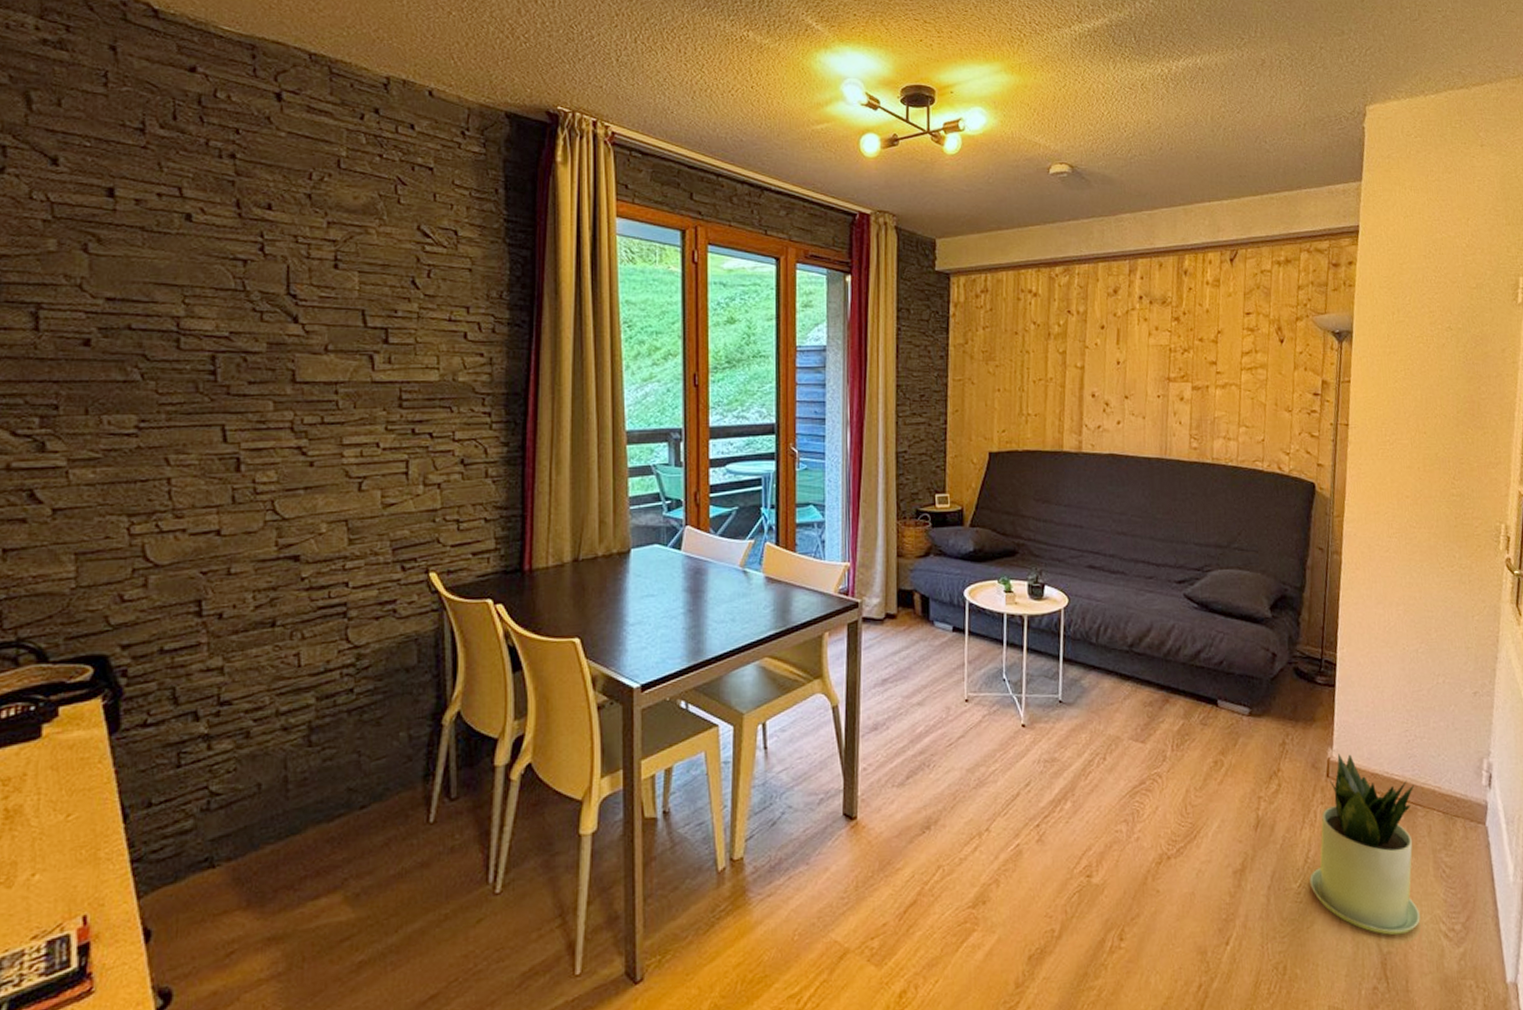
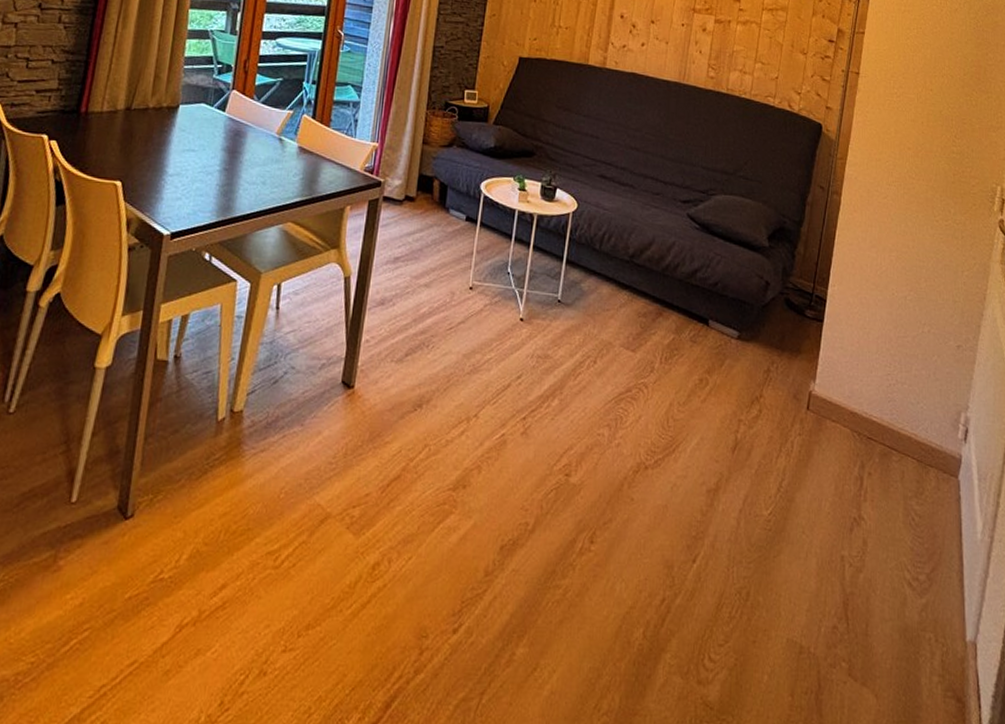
planter: present [1310,754,1420,935] -> none [781,388,892,577]

